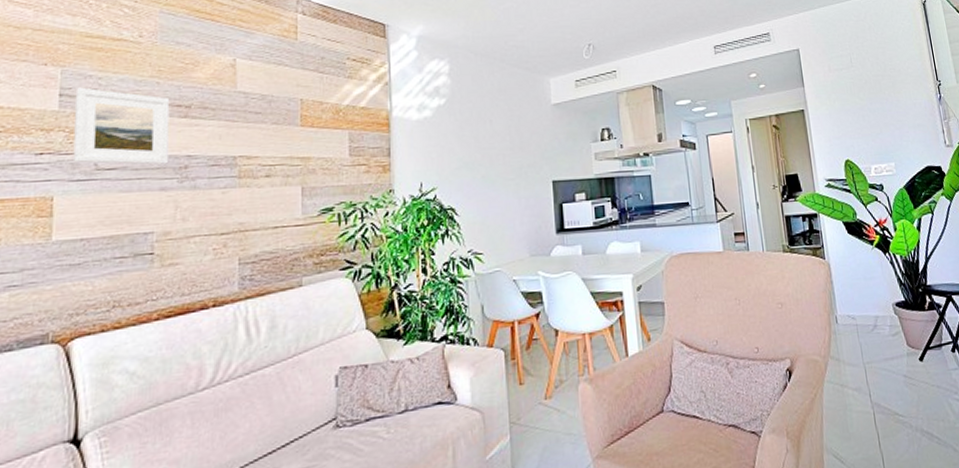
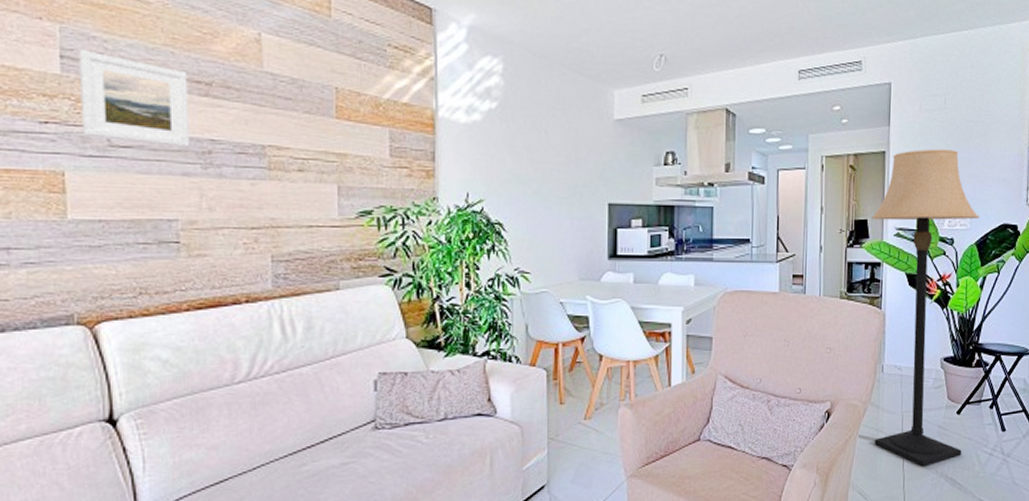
lamp: none [801,103,933,422] -> present [872,149,980,467]

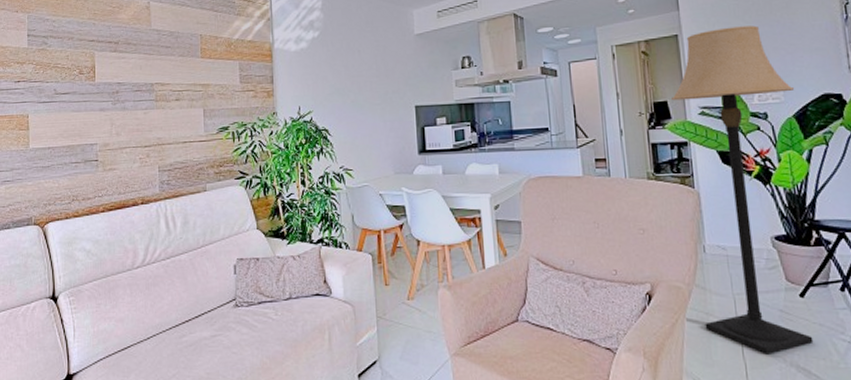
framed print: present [78,49,191,147] -> none [38,29,105,90]

